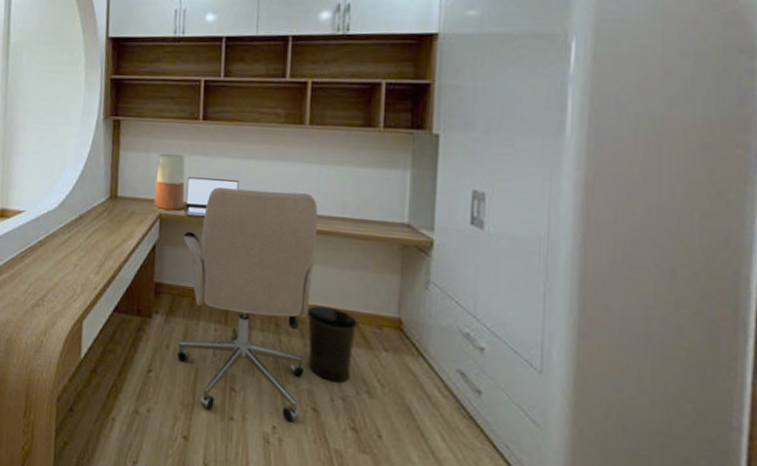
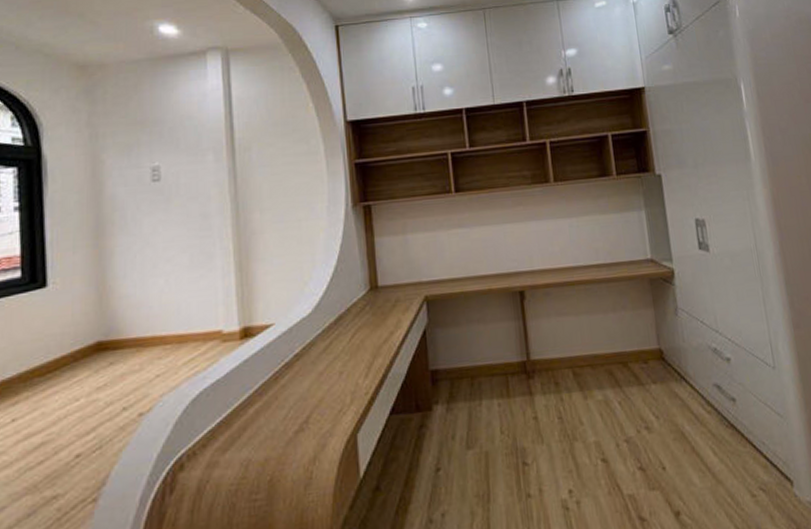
vase: present [154,153,185,211] -> none [415,230,449,292]
office chair: present [177,186,318,423] -> none [452,247,592,495]
laptop: present [185,177,239,217] -> none [447,246,500,292]
waste bin: present [307,305,358,383] -> none [581,352,629,428]

